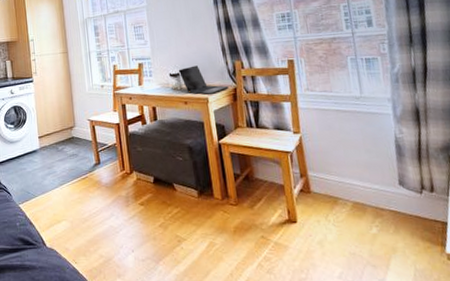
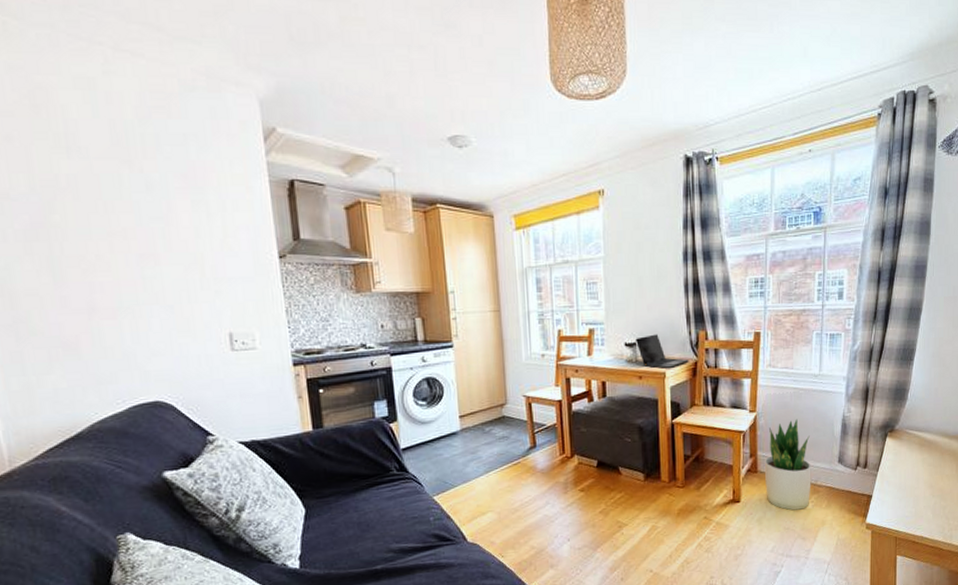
planter: none [317,140,374,234] -> present [765,419,811,511]

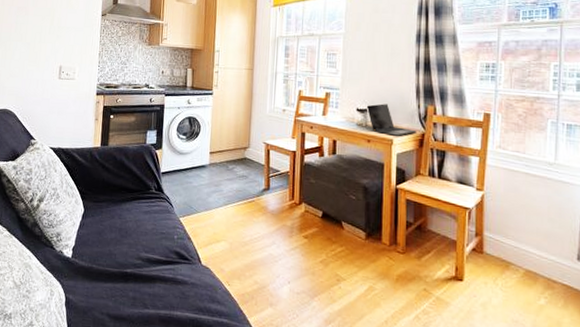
planter: present [765,419,811,511] -> none [492,205,545,304]

